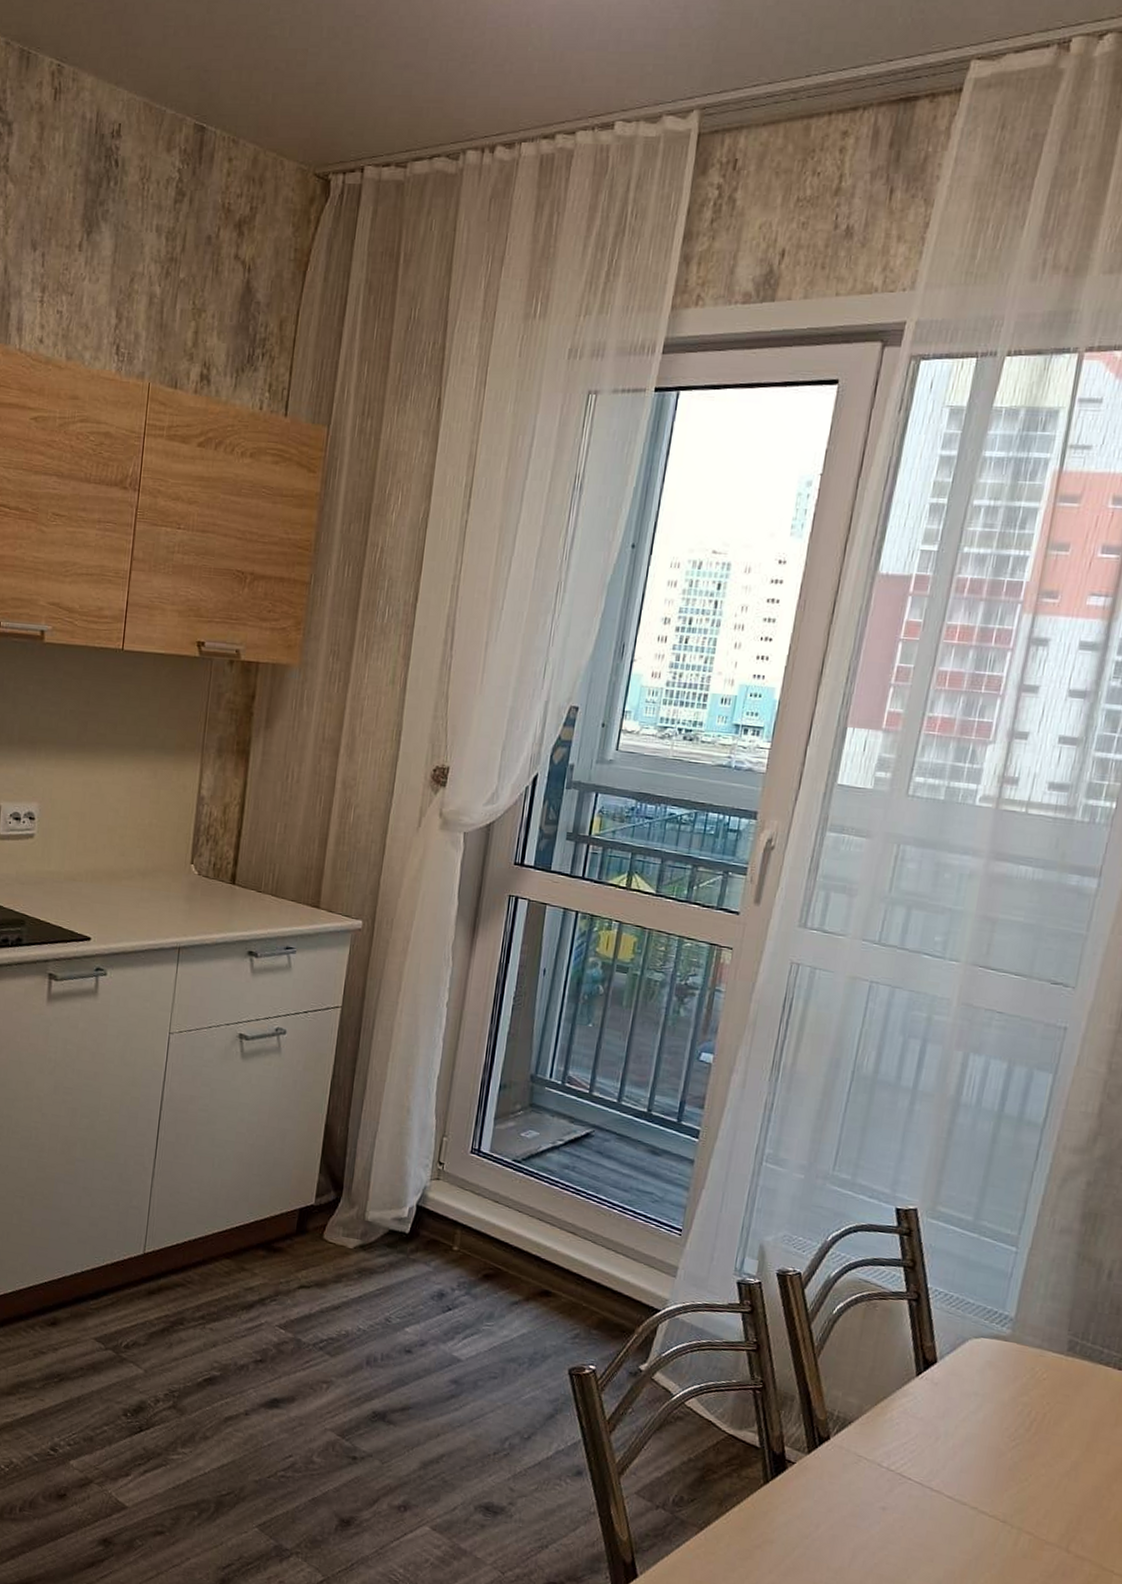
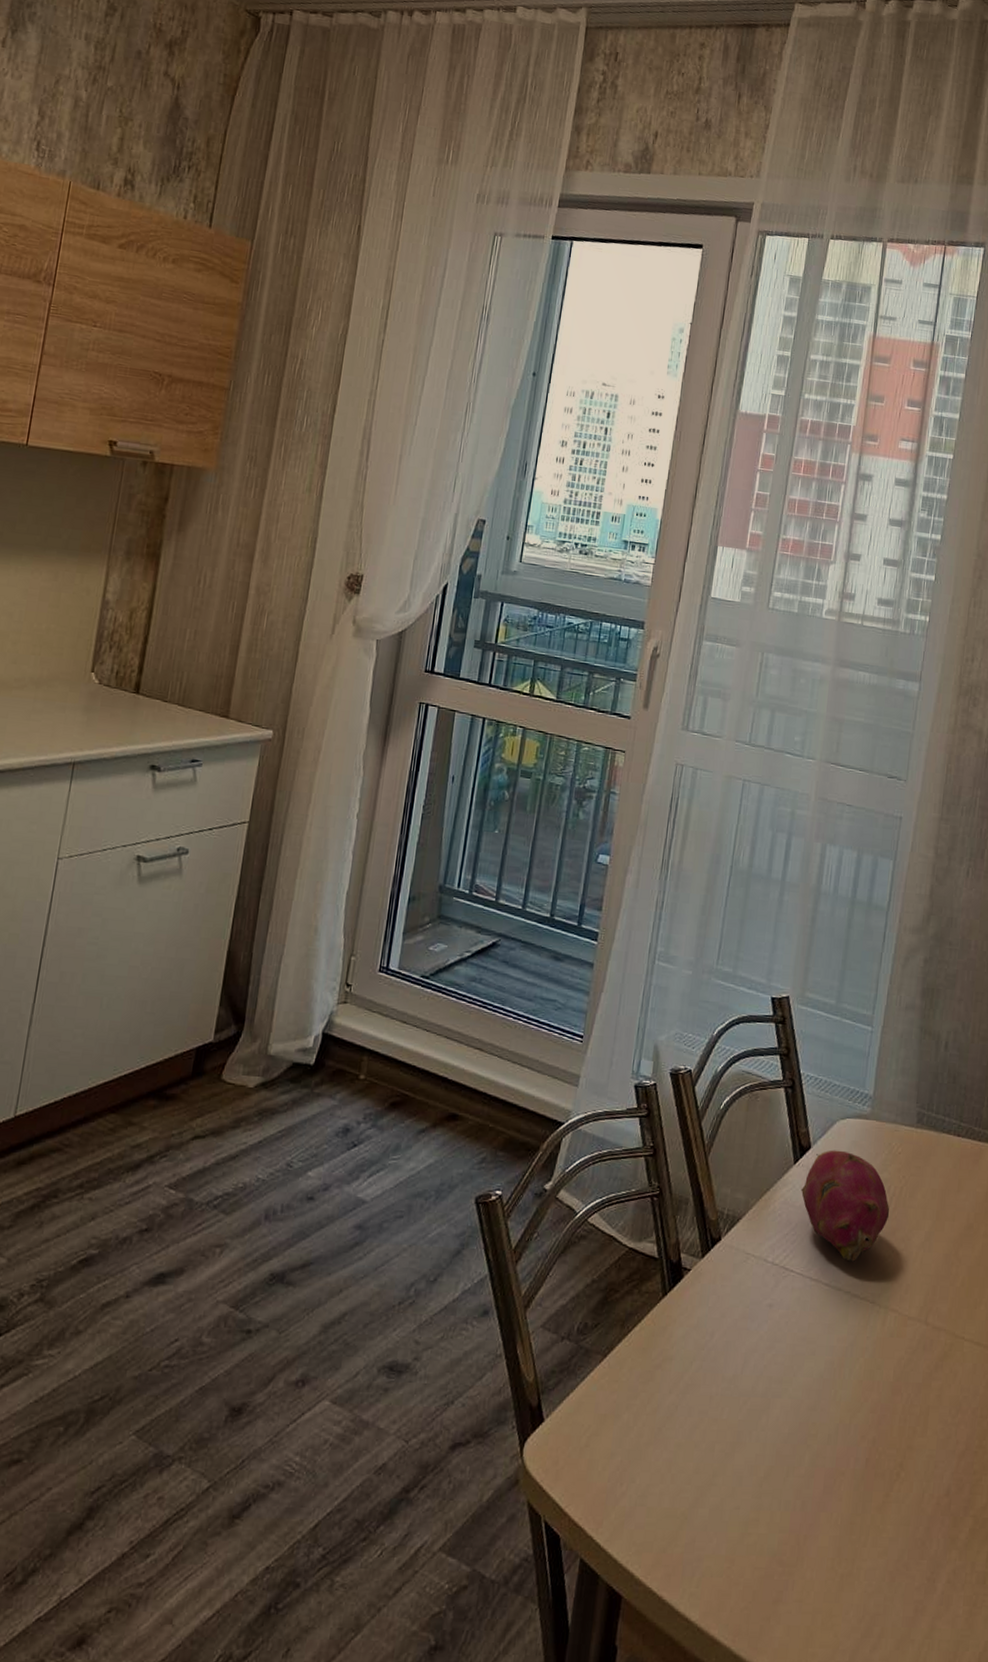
fruit: none [923,1367,1029,1480] -> present [800,1150,890,1262]

